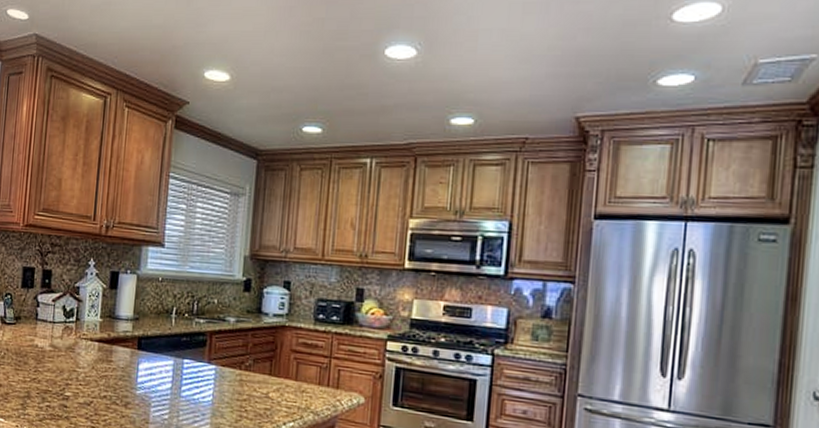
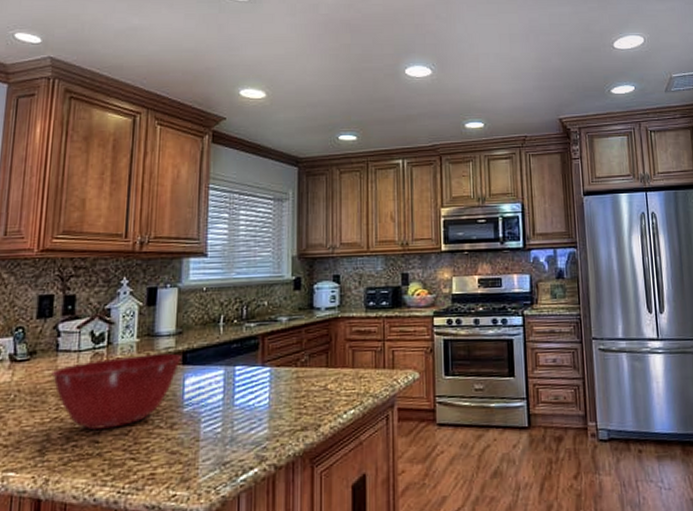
mixing bowl: none [32,333,138,397] -> present [51,353,183,431]

